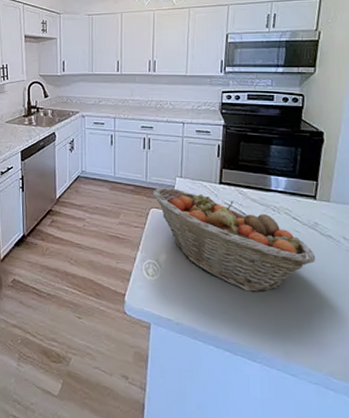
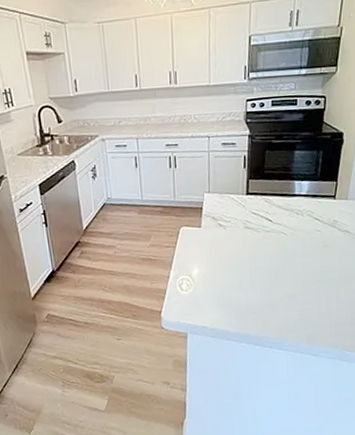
fruit basket: present [153,188,316,292] -> none [182,204,335,291]

